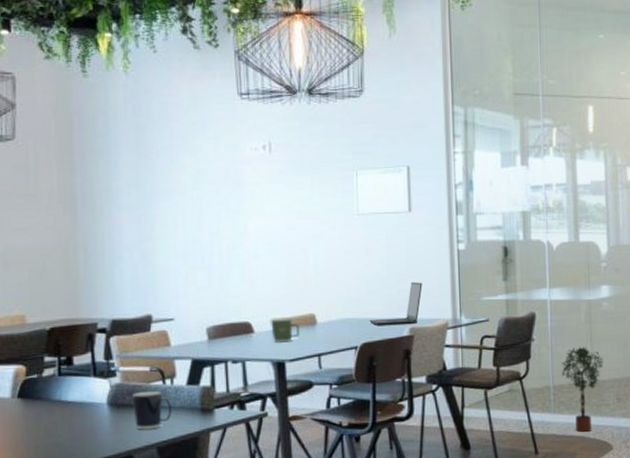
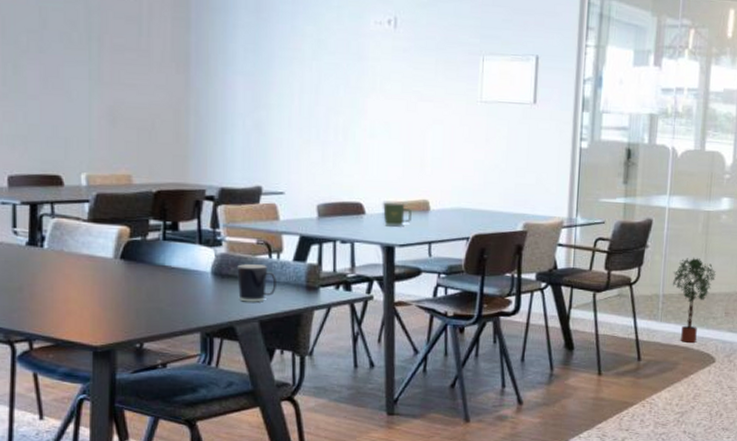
laptop: present [369,282,423,326] -> none [483,177,541,219]

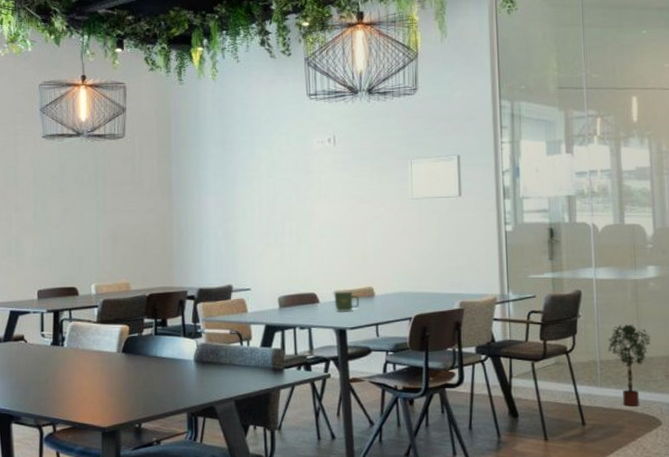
mug: present [237,263,277,302] -> none [215,350,248,385]

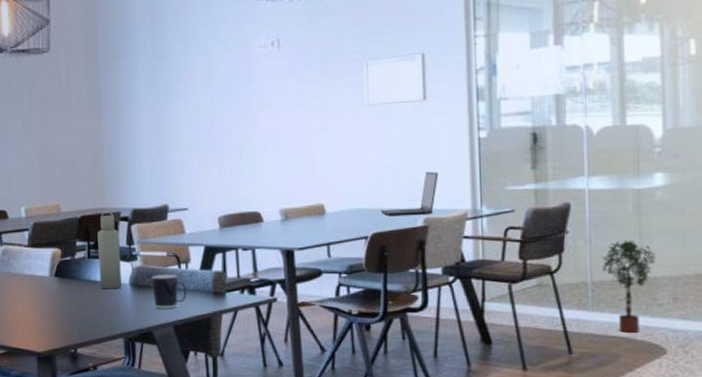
bottle: none [165,290,186,365] -> present [97,211,122,290]
mug: none [215,350,248,385] -> present [151,274,187,309]
mug: present [334,291,359,312] -> none [280,208,308,232]
laptop: none [422,260,472,300] -> present [380,172,439,217]

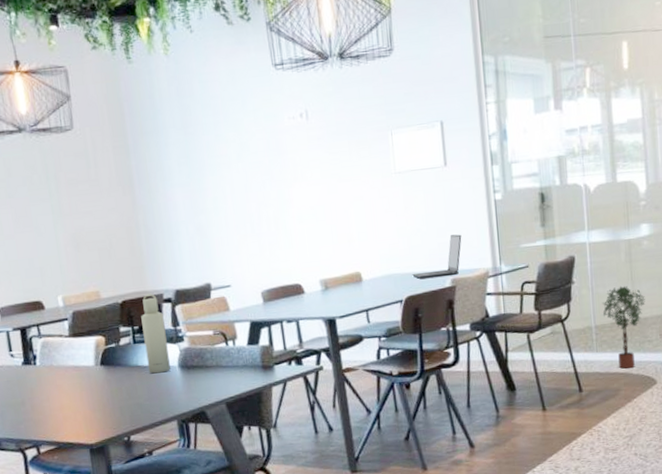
mug: present [151,274,187,309] -> none [200,352,236,388]

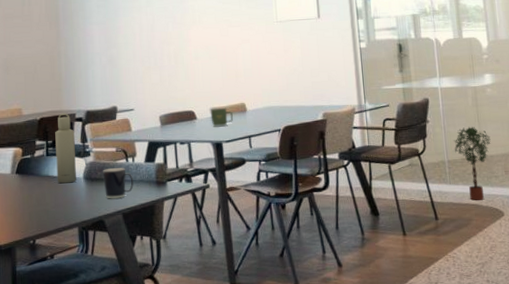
mug: none [200,352,236,388] -> present [103,167,134,199]
mug: none [320,278,347,301] -> present [210,107,233,127]
laptop: present [412,234,462,280] -> none [289,75,332,112]

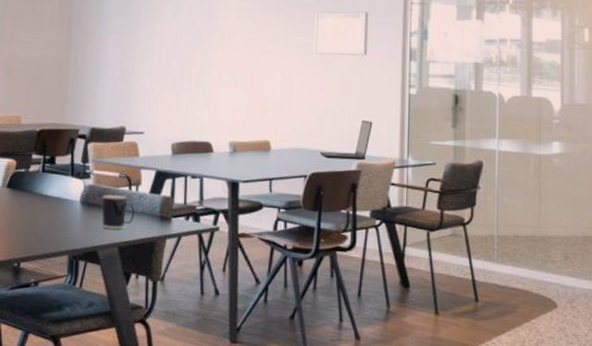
bottle: present [55,113,76,184] -> none [51,127,75,206]
mug: present [210,107,233,127] -> none [229,142,254,164]
laptop: none [289,75,332,112] -> present [319,120,373,160]
potted tree: present [454,126,491,200] -> none [507,199,551,286]

